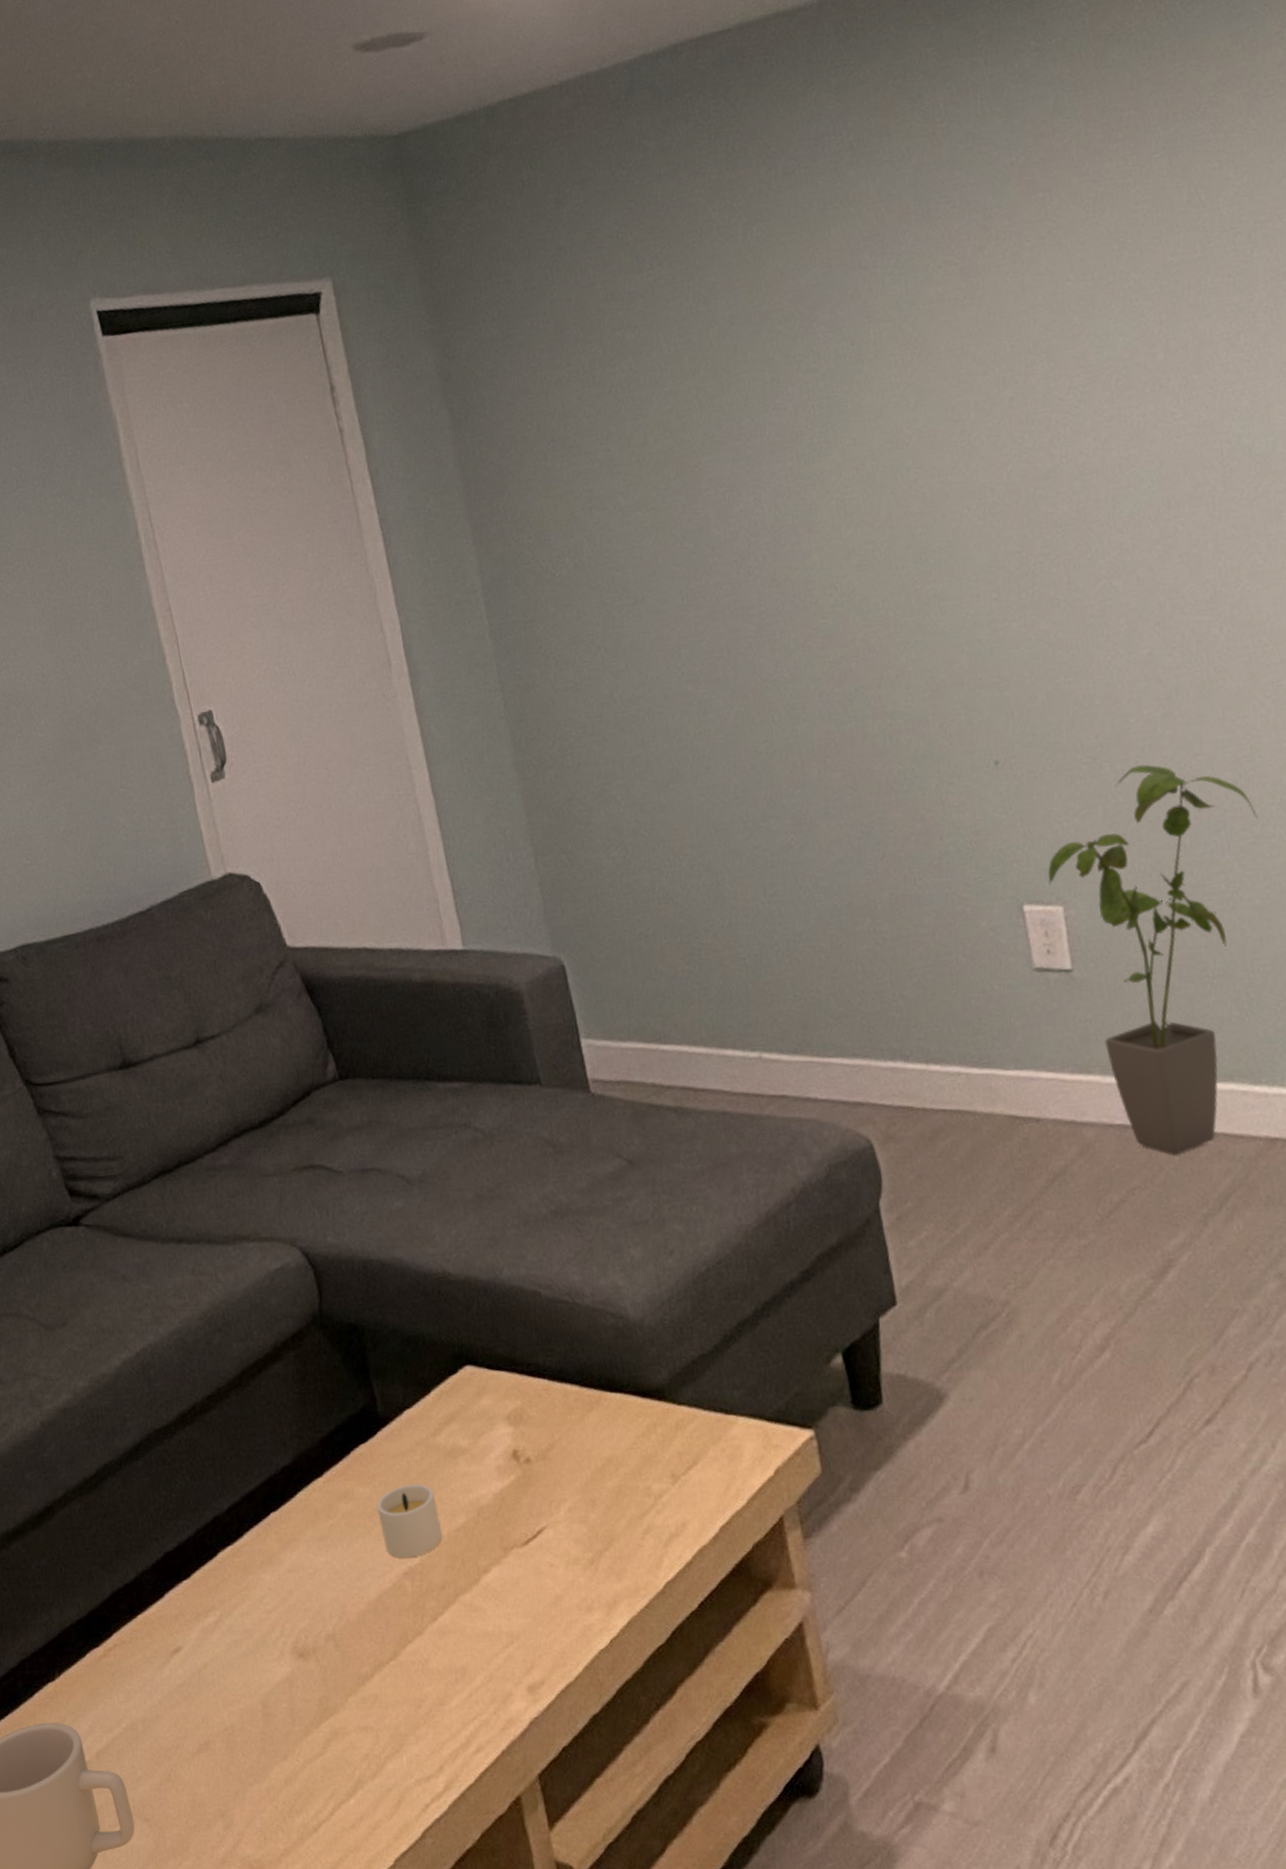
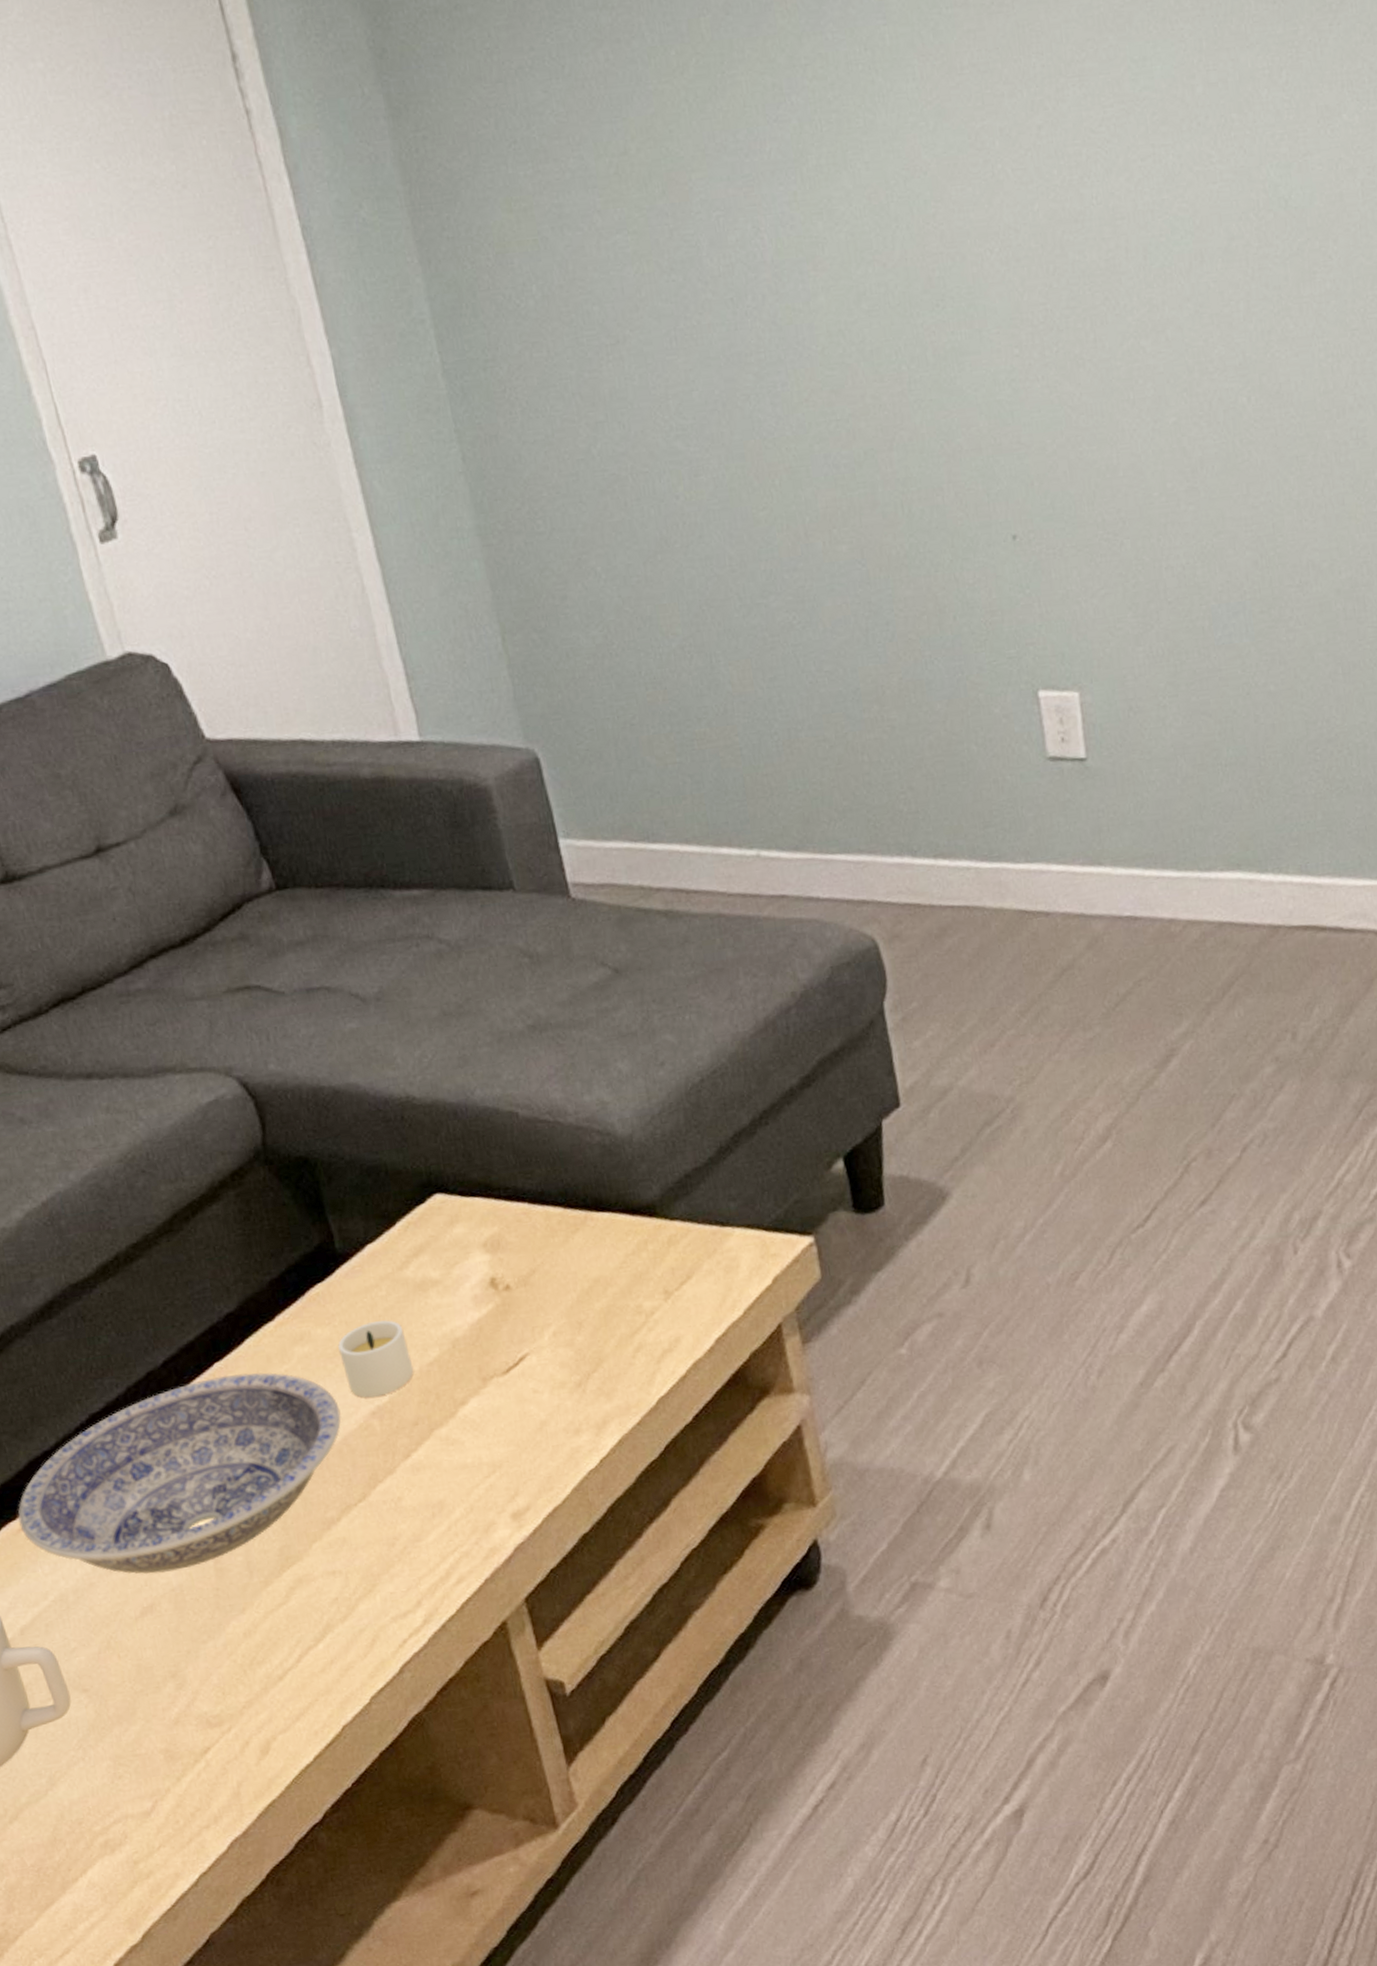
bowl: none [100,1525,378,1712] -> present [17,1372,342,1575]
house plant: present [1048,764,1258,1155] -> none [1064,542,1277,946]

